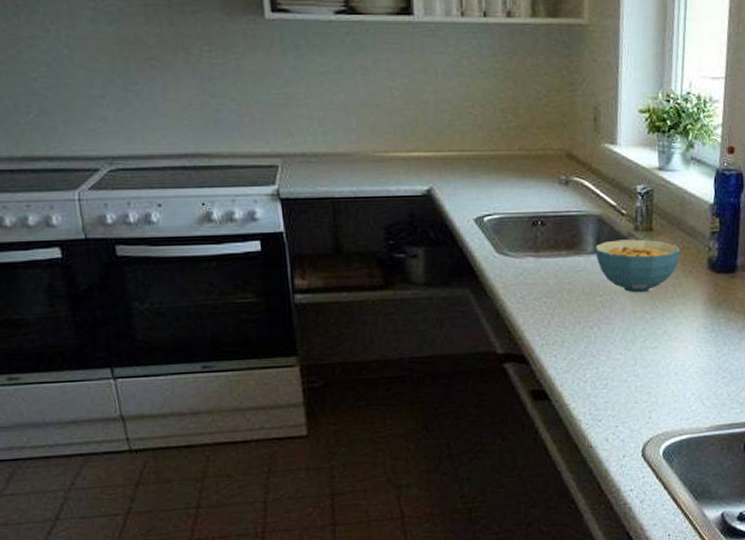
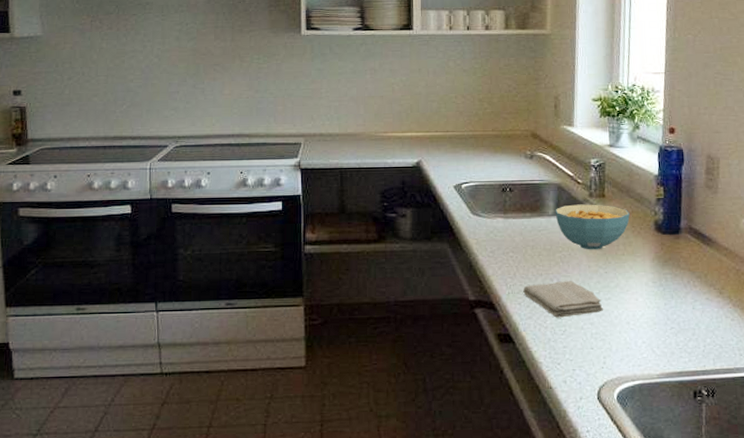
washcloth: none [559,329,650,371] -> present [523,281,604,318]

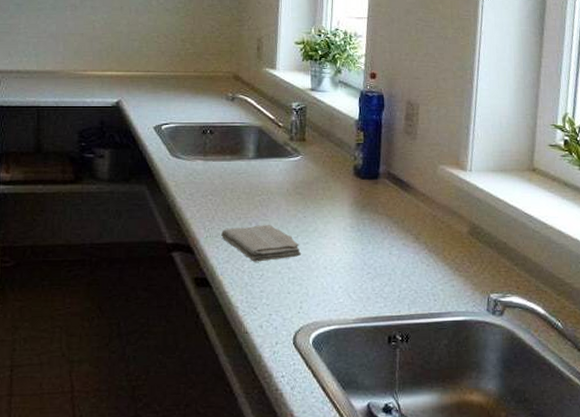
cereal bowl: present [555,204,630,250] -> none [255,148,329,194]

